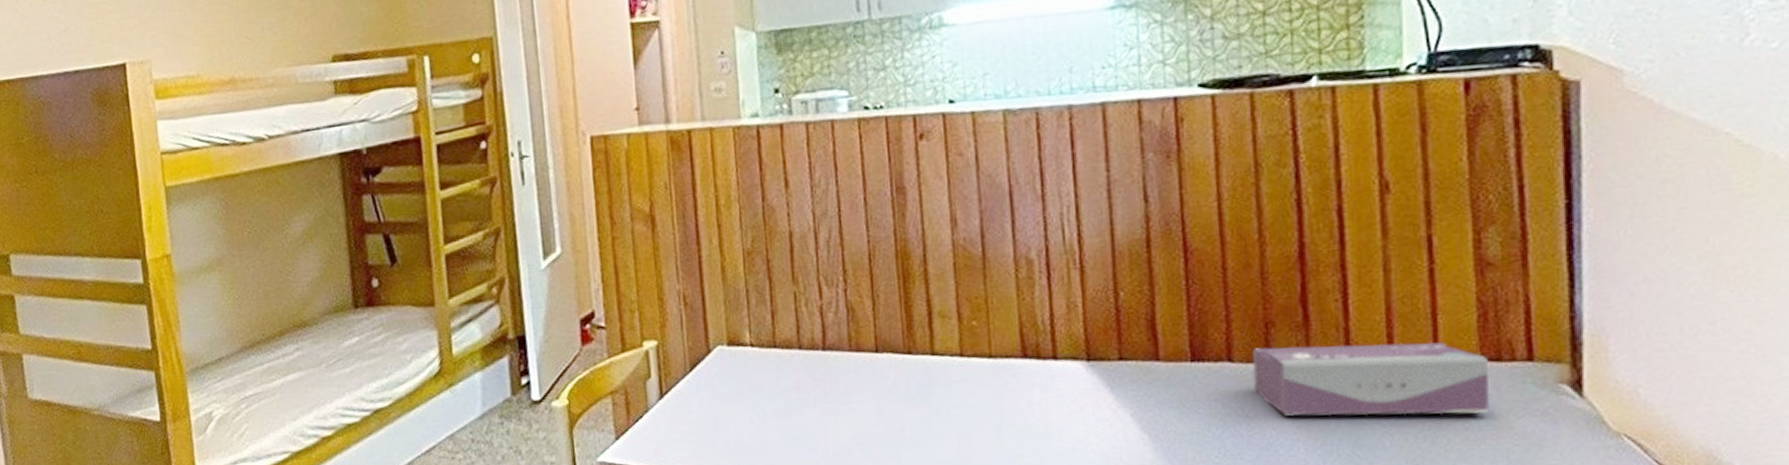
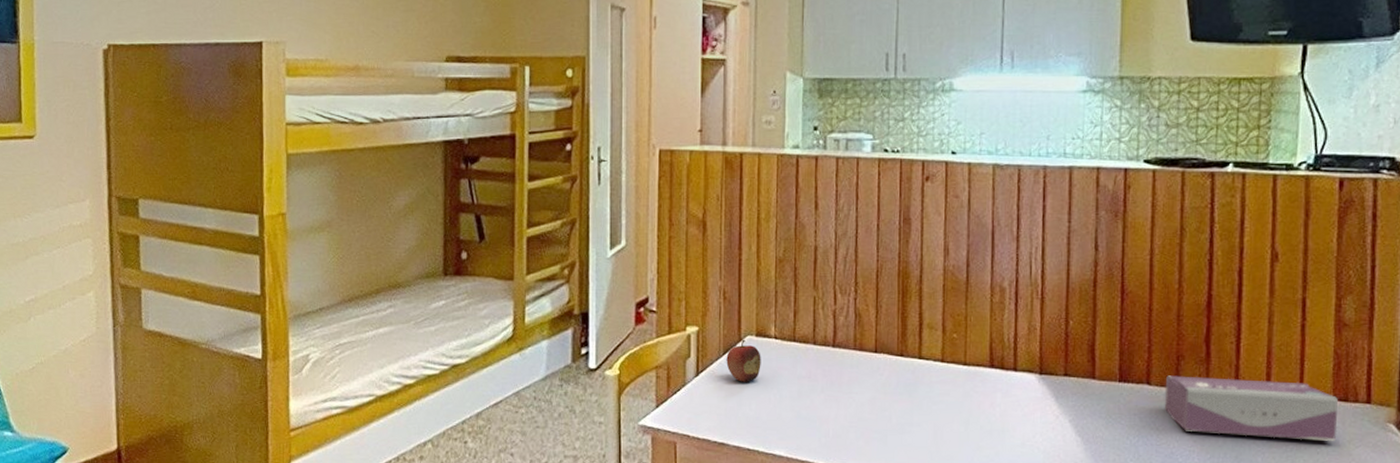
fruit: none [694,350,738,401] -> present [726,339,761,382]

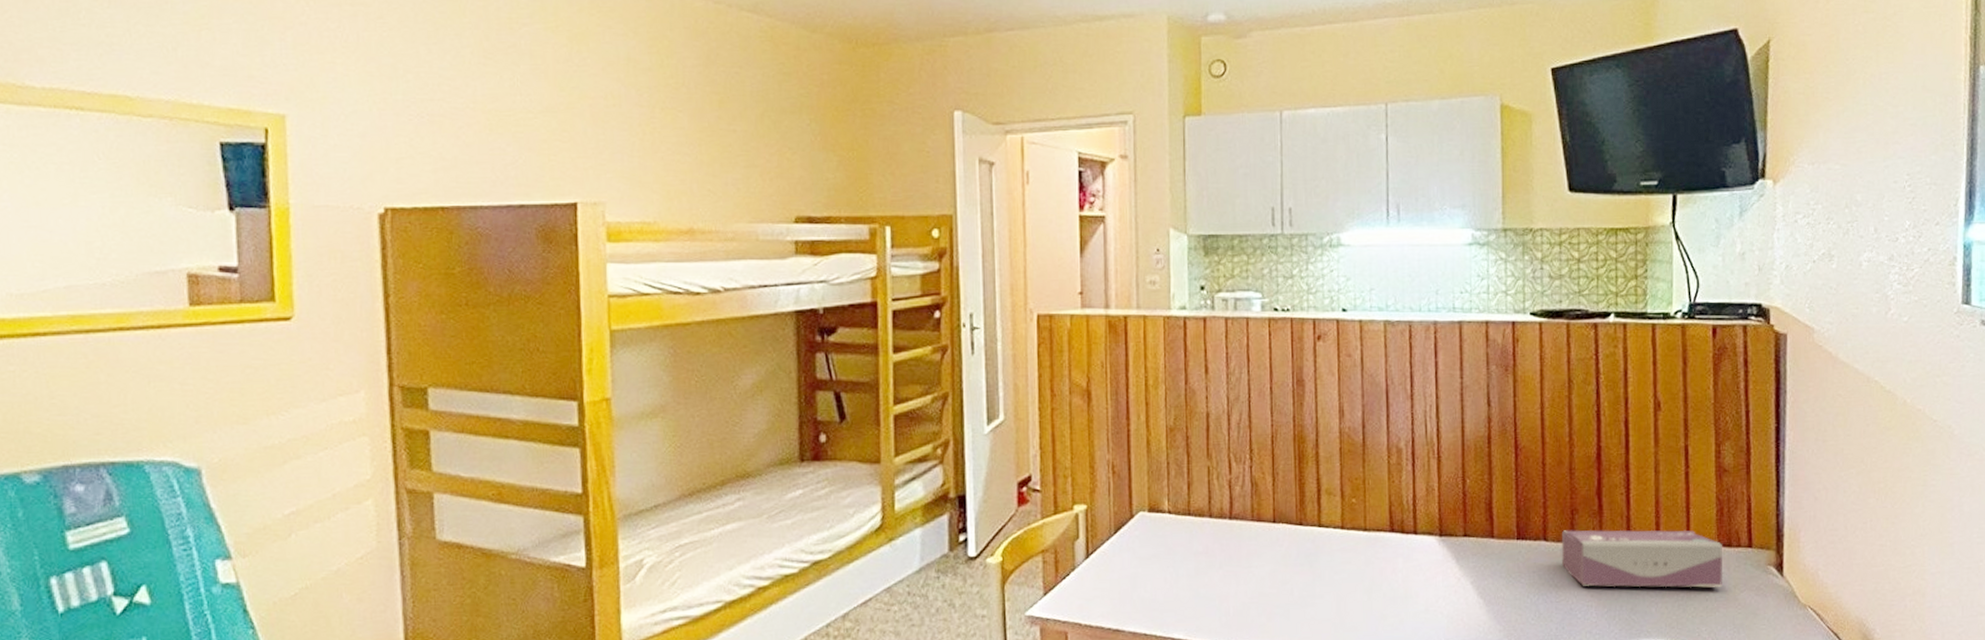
fruit: present [726,339,761,382] -> none [1118,516,1155,562]

